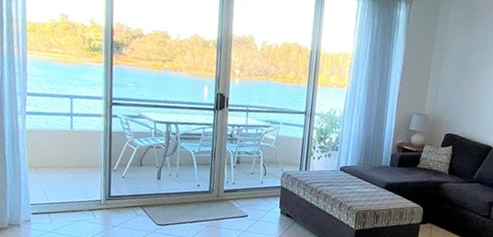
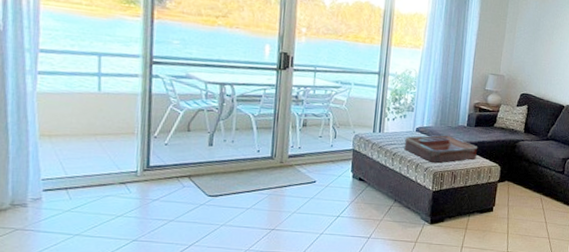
decorative tray: none [328,174,401,203] -> present [404,134,478,164]

